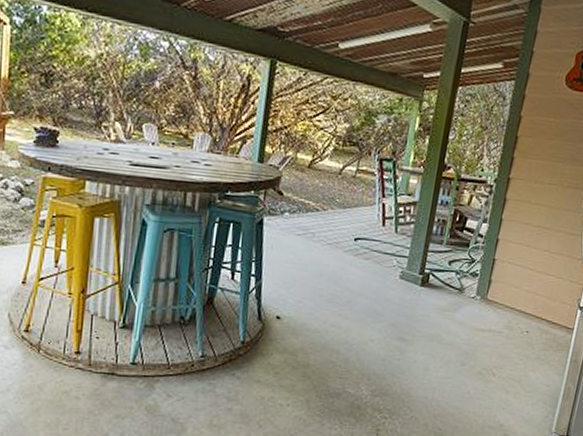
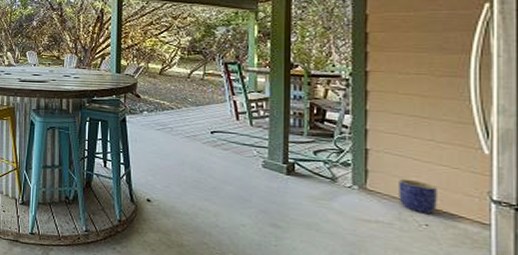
planter: none [510,288,542,322] -> present [399,178,437,214]

